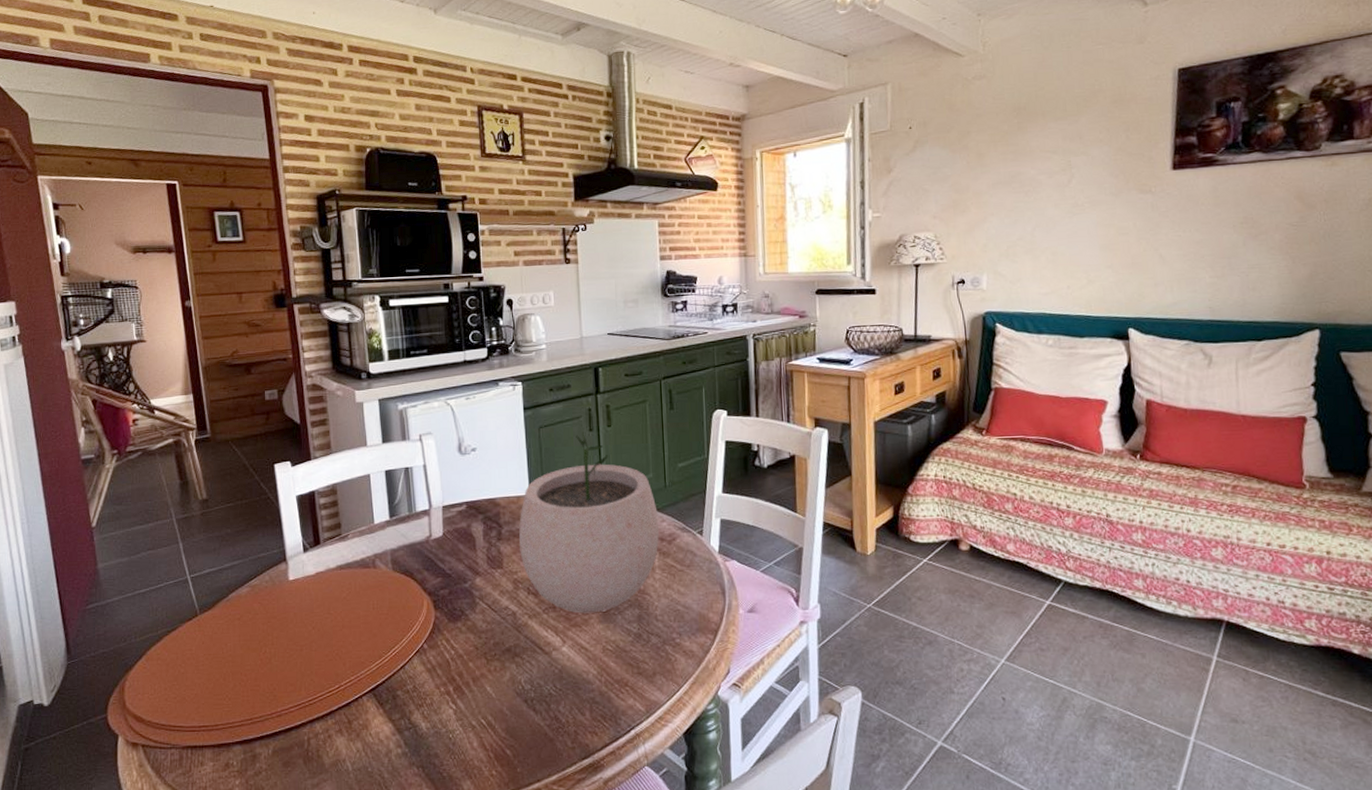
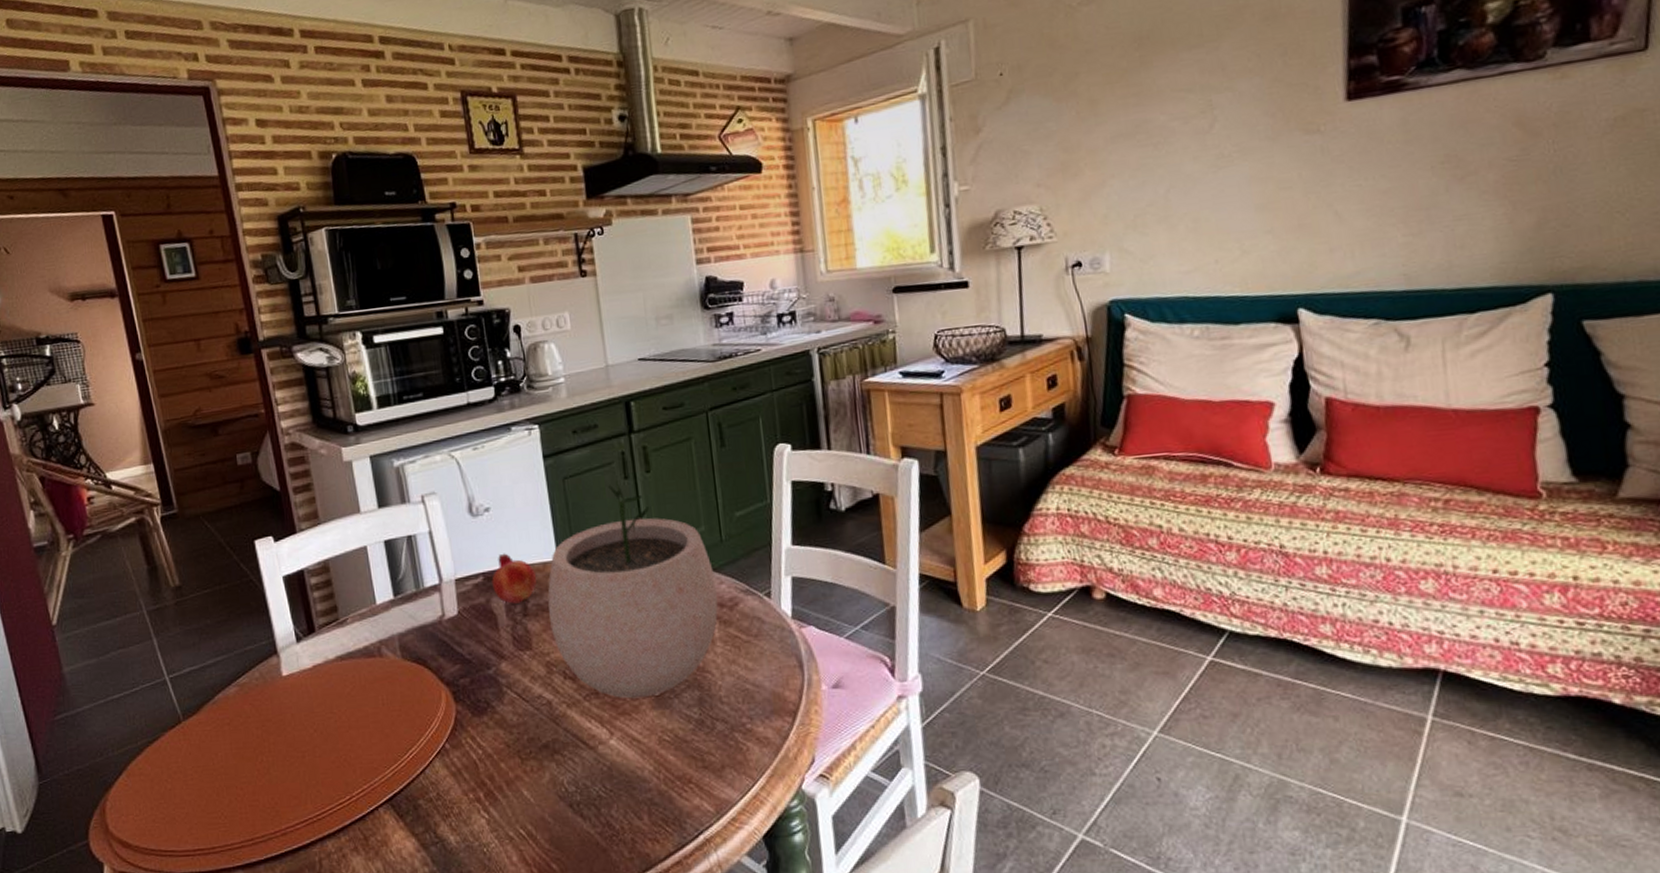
fruit: none [473,486,511,529] -> present [492,553,537,604]

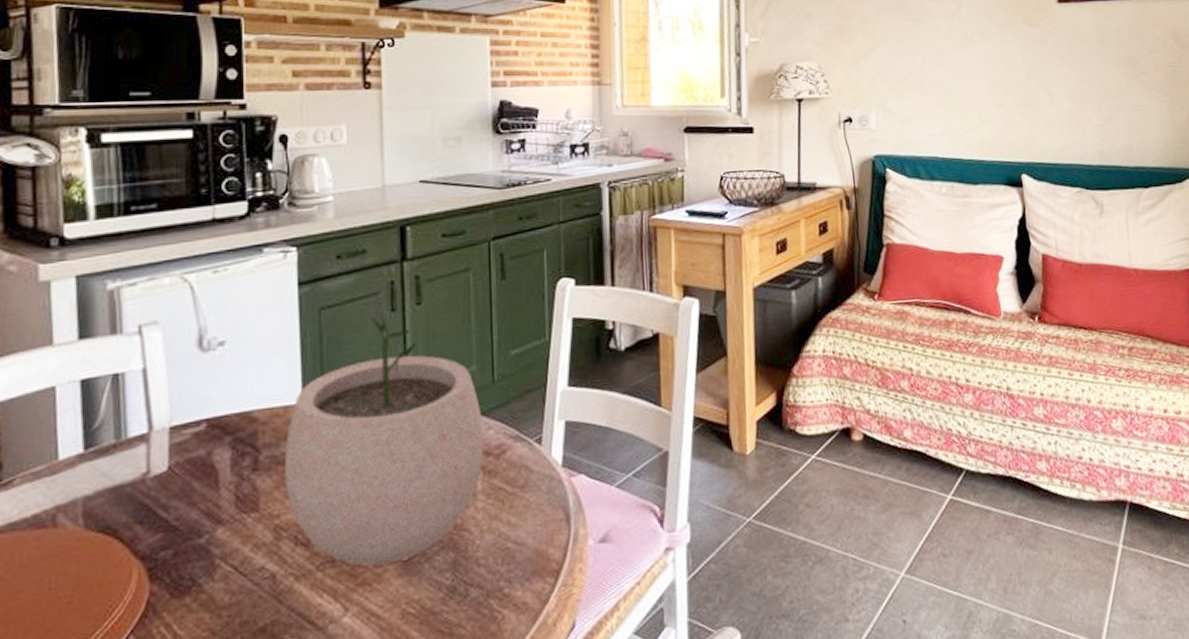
fruit: present [492,553,537,604] -> none [217,395,275,456]

